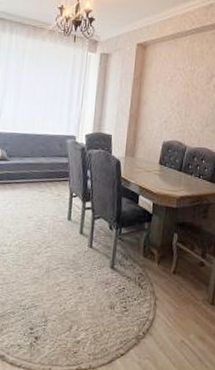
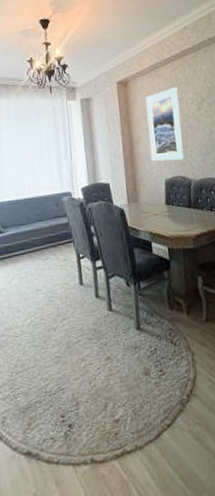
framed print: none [154,58,192,127] -> present [145,86,185,162]

